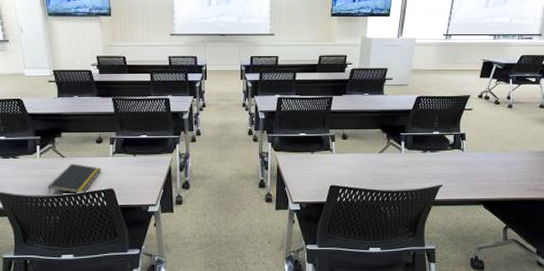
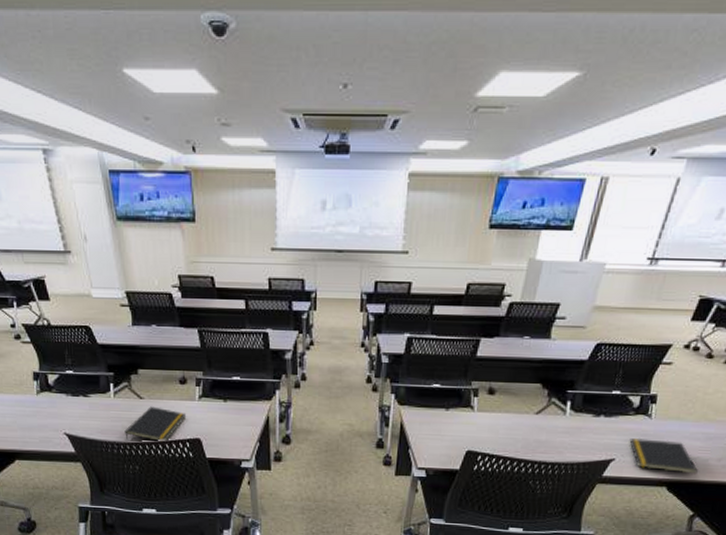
notepad: none [451,167,503,194] -> present [629,437,698,474]

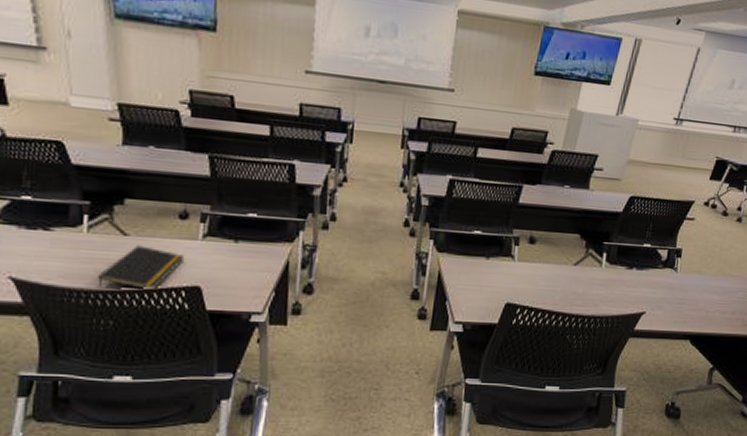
notepad: present [629,437,698,474] -> none [658,290,716,327]

